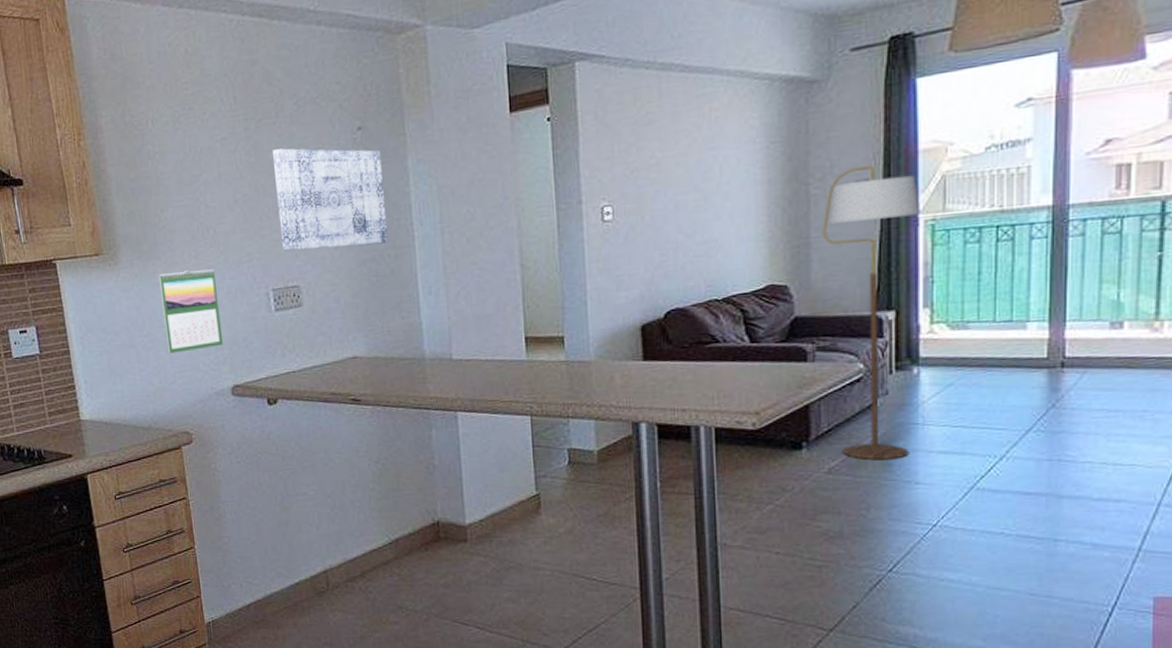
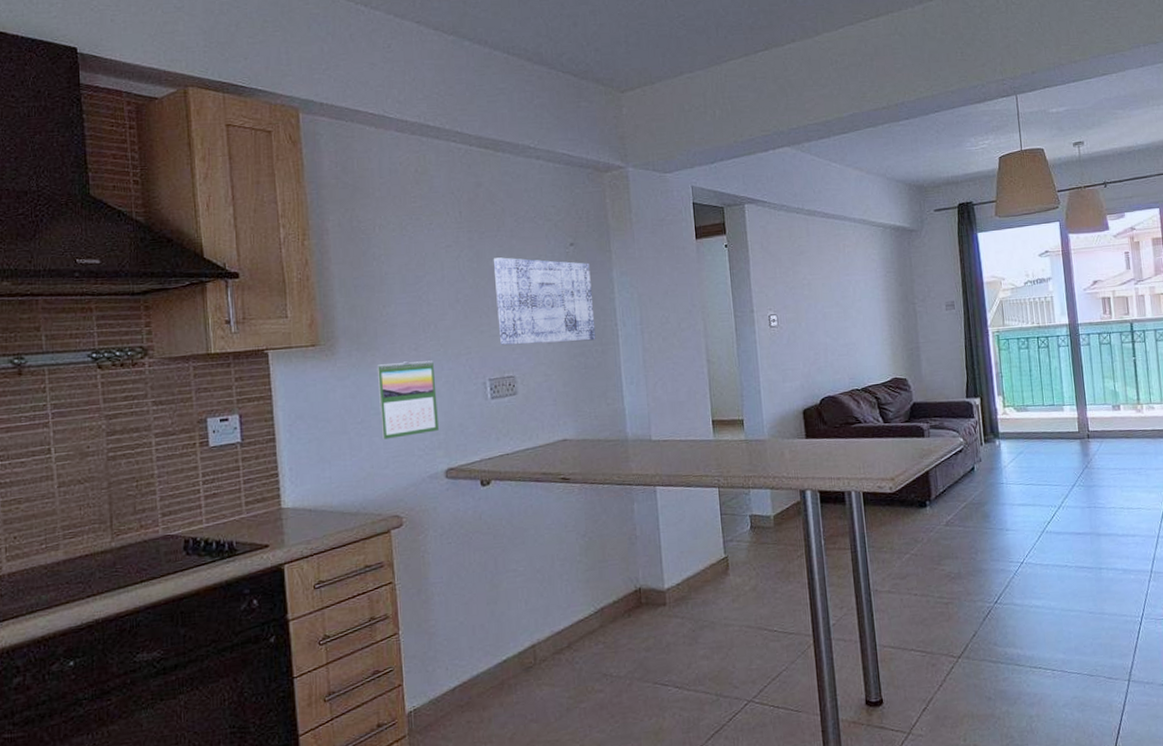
floor lamp: present [822,166,920,460] -> none [926,292,1000,513]

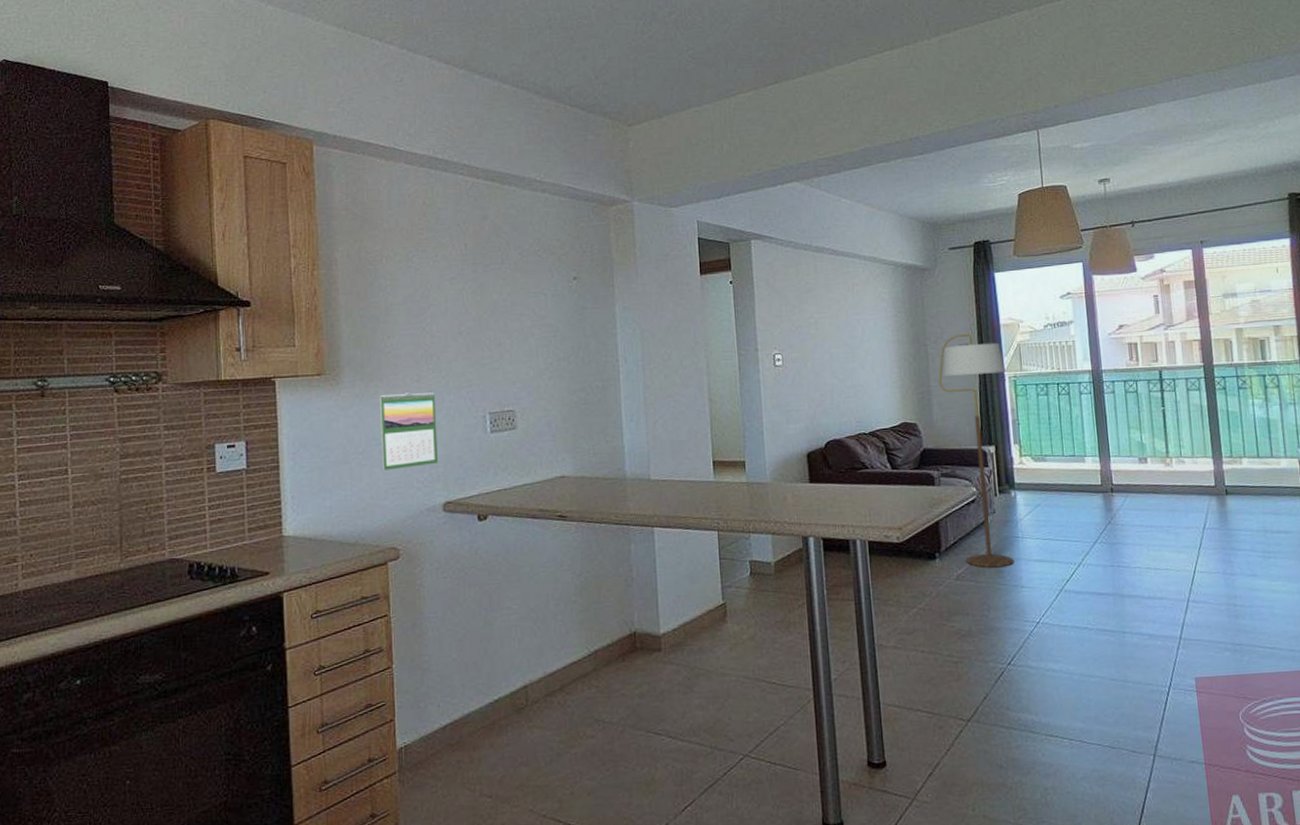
wall art: present [493,257,596,346] -> none [496,290,597,379]
floor lamp: none [926,292,1000,513] -> present [938,334,1015,568]

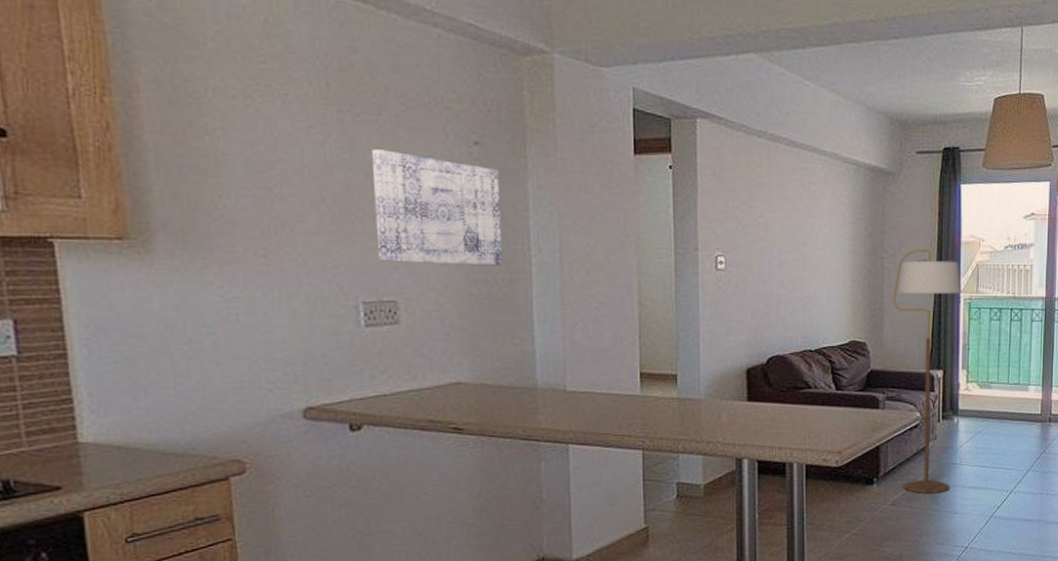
calendar: present [379,392,438,470] -> none [210,270,295,366]
wall art: none [496,290,597,379] -> present [371,149,503,266]

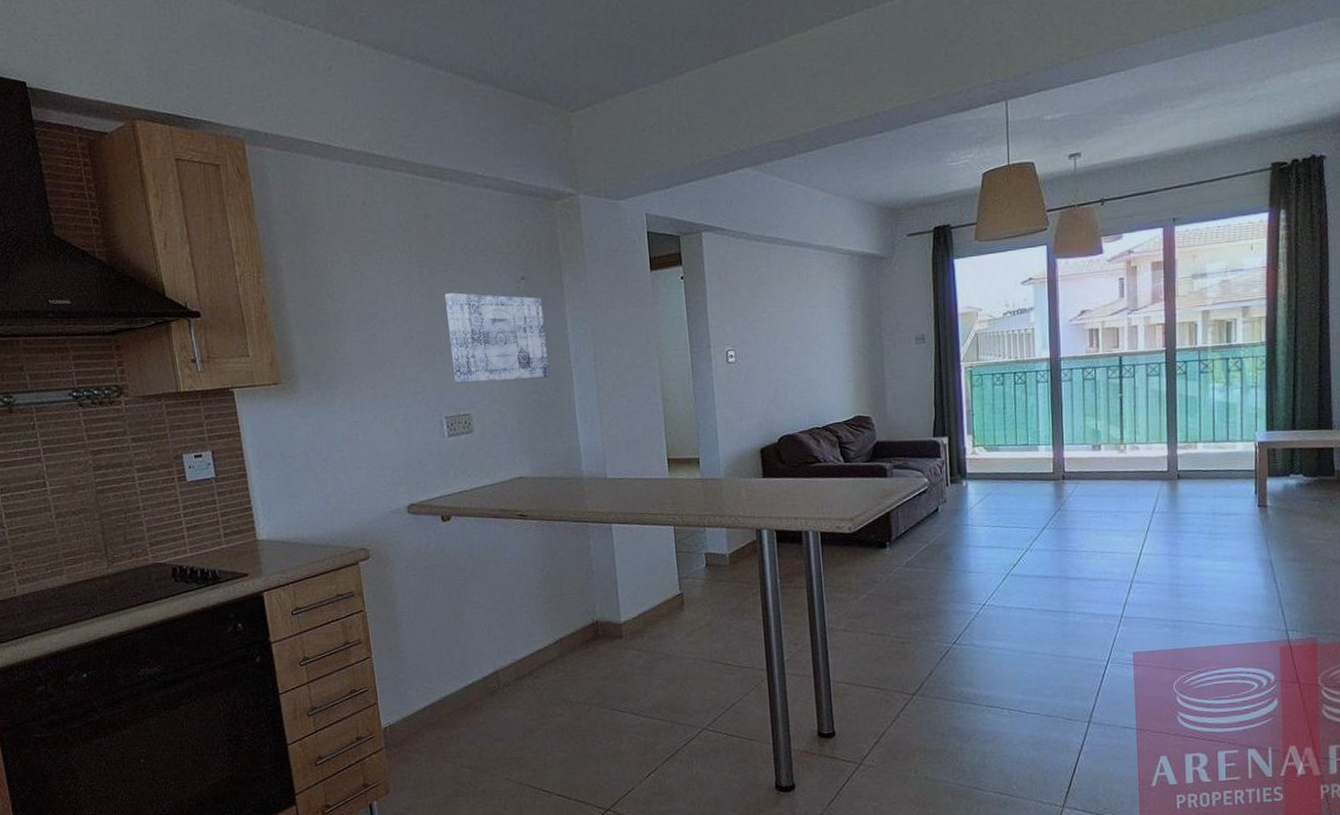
floor lamp: present [893,249,962,494] -> none [893,324,964,555]

